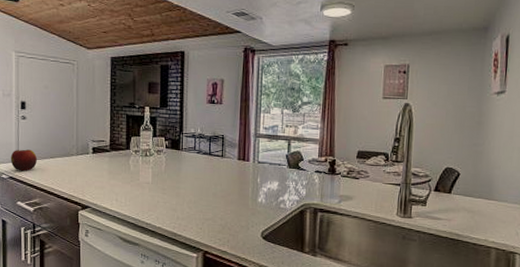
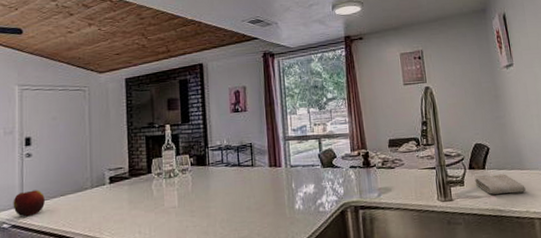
washcloth: none [438,198,489,222] -> present [474,173,526,195]

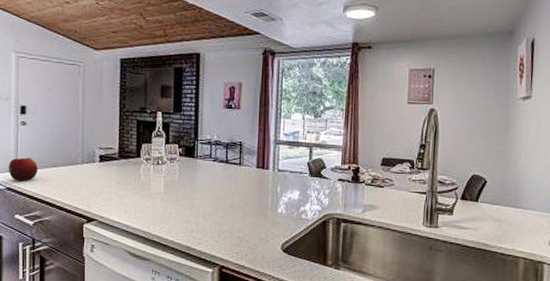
washcloth: present [474,173,526,195] -> none [464,206,517,231]

